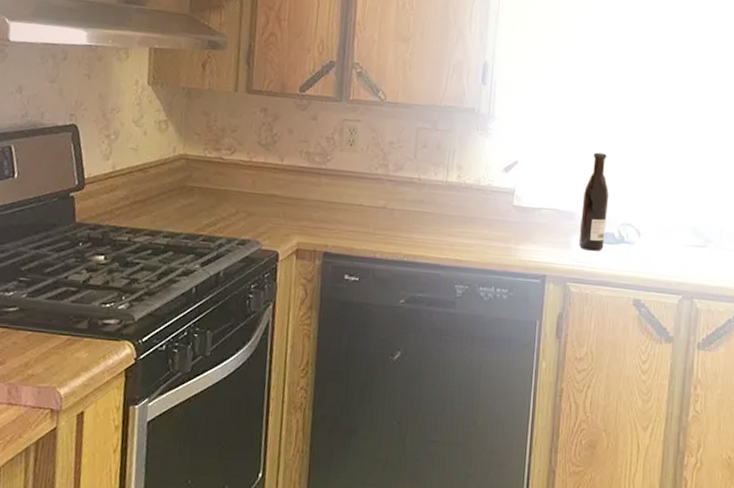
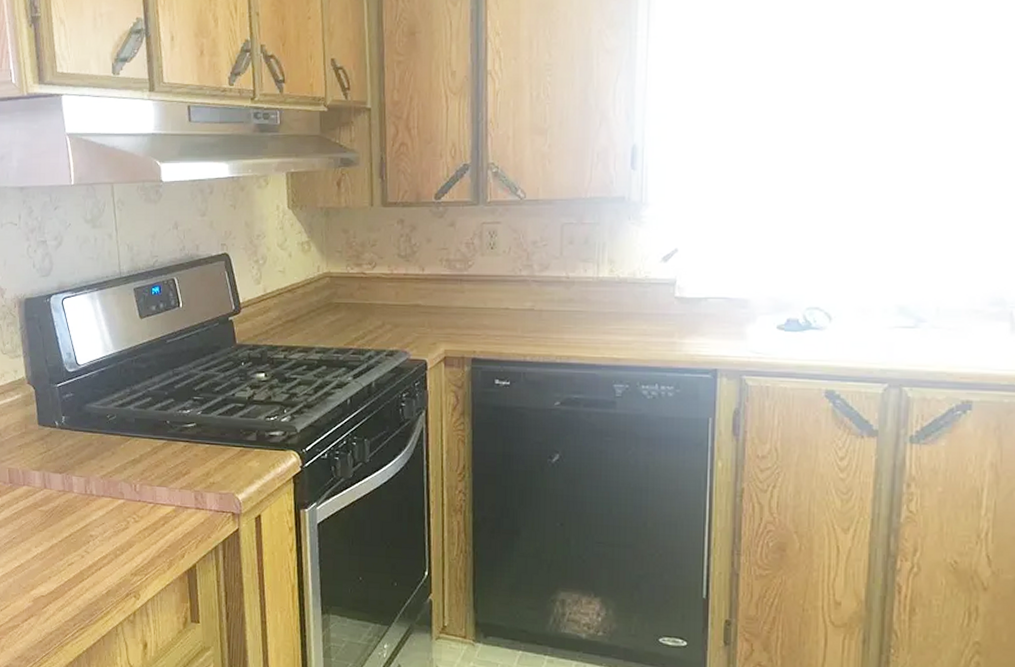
bottle: present [578,152,609,251] -> none [755,231,791,340]

